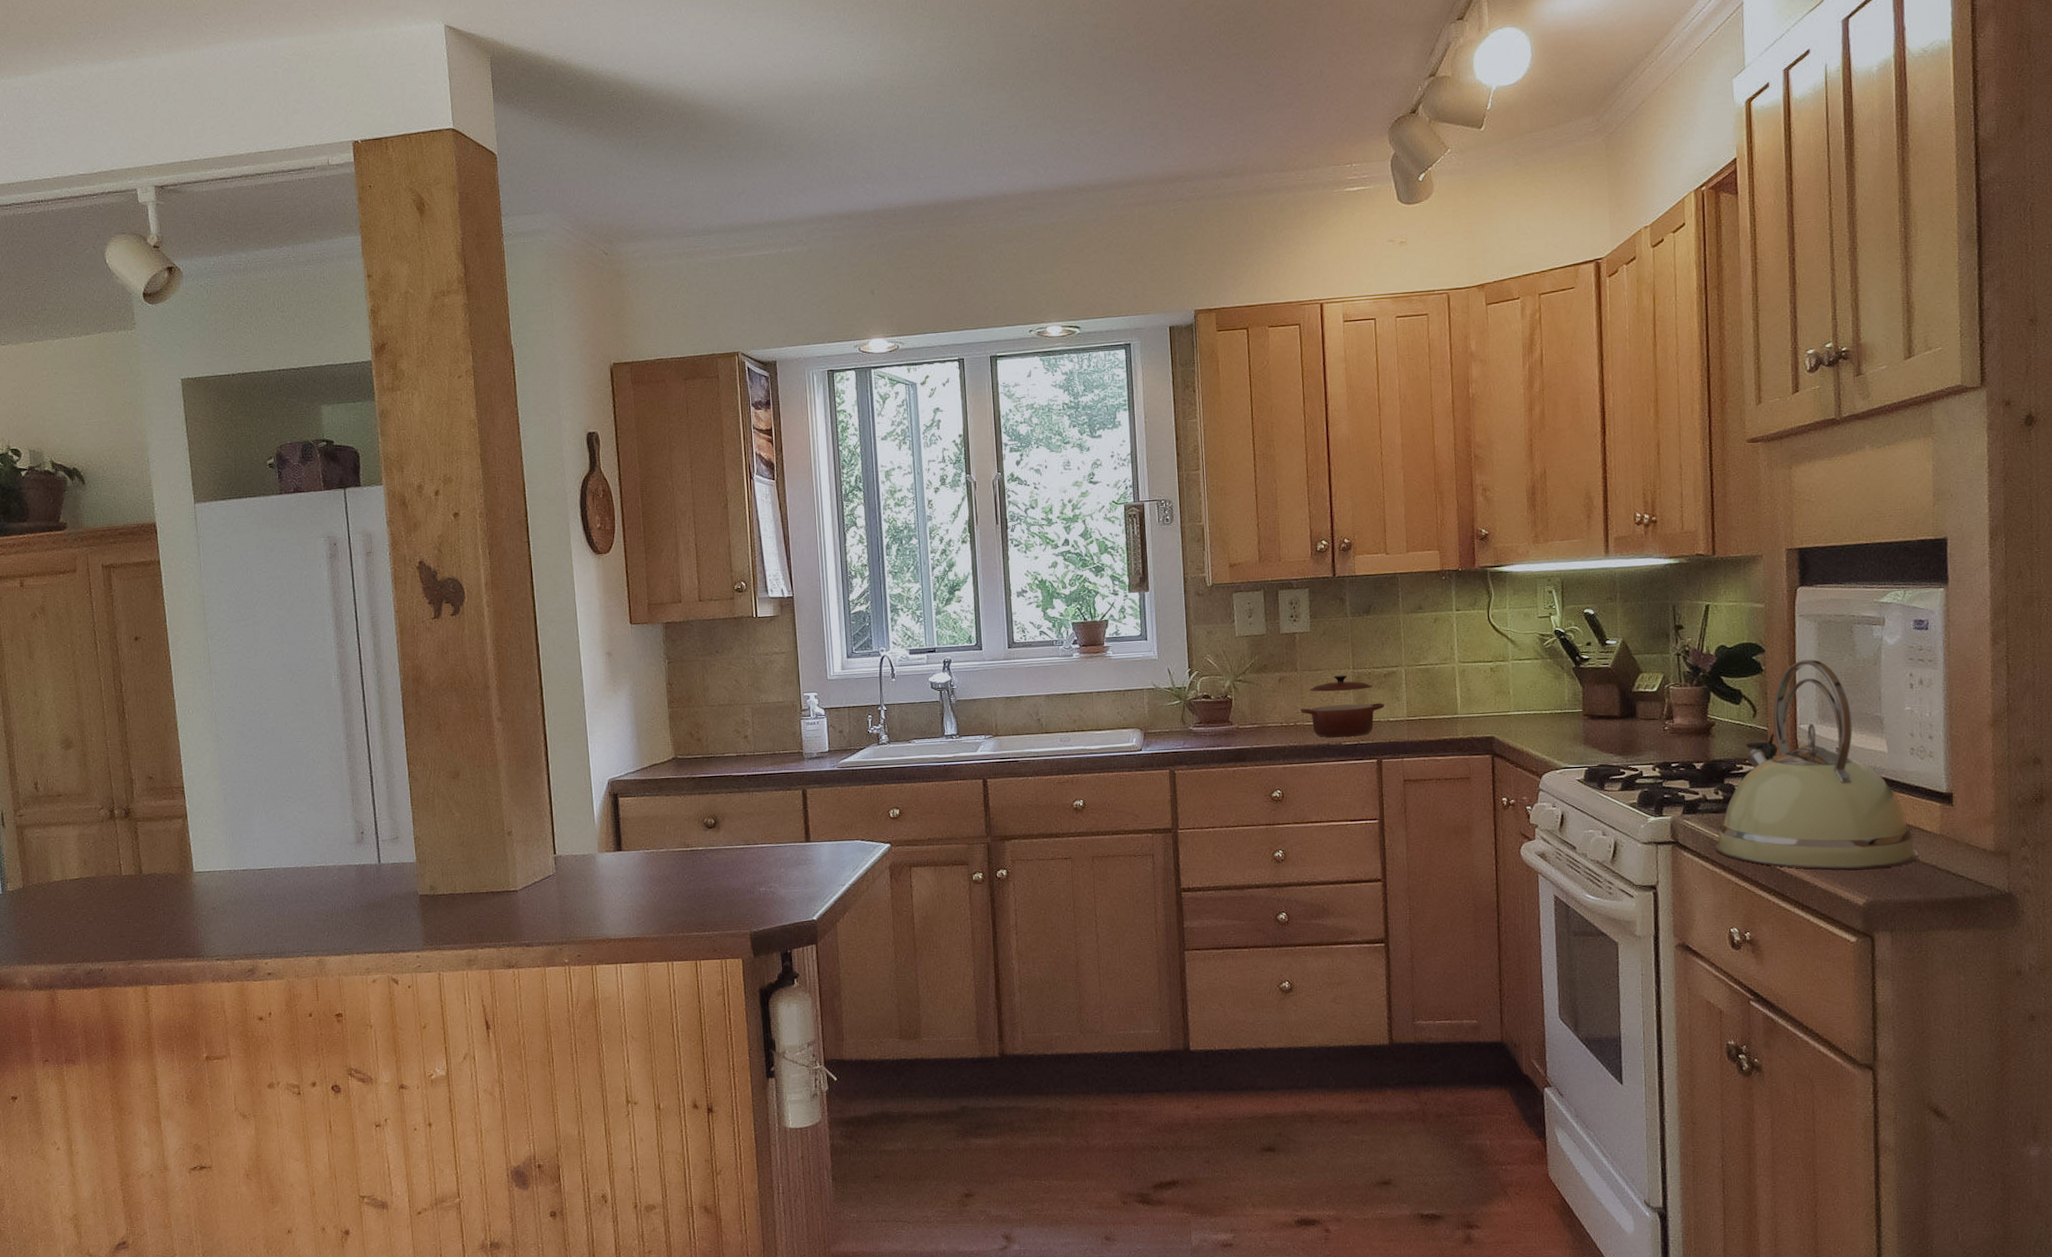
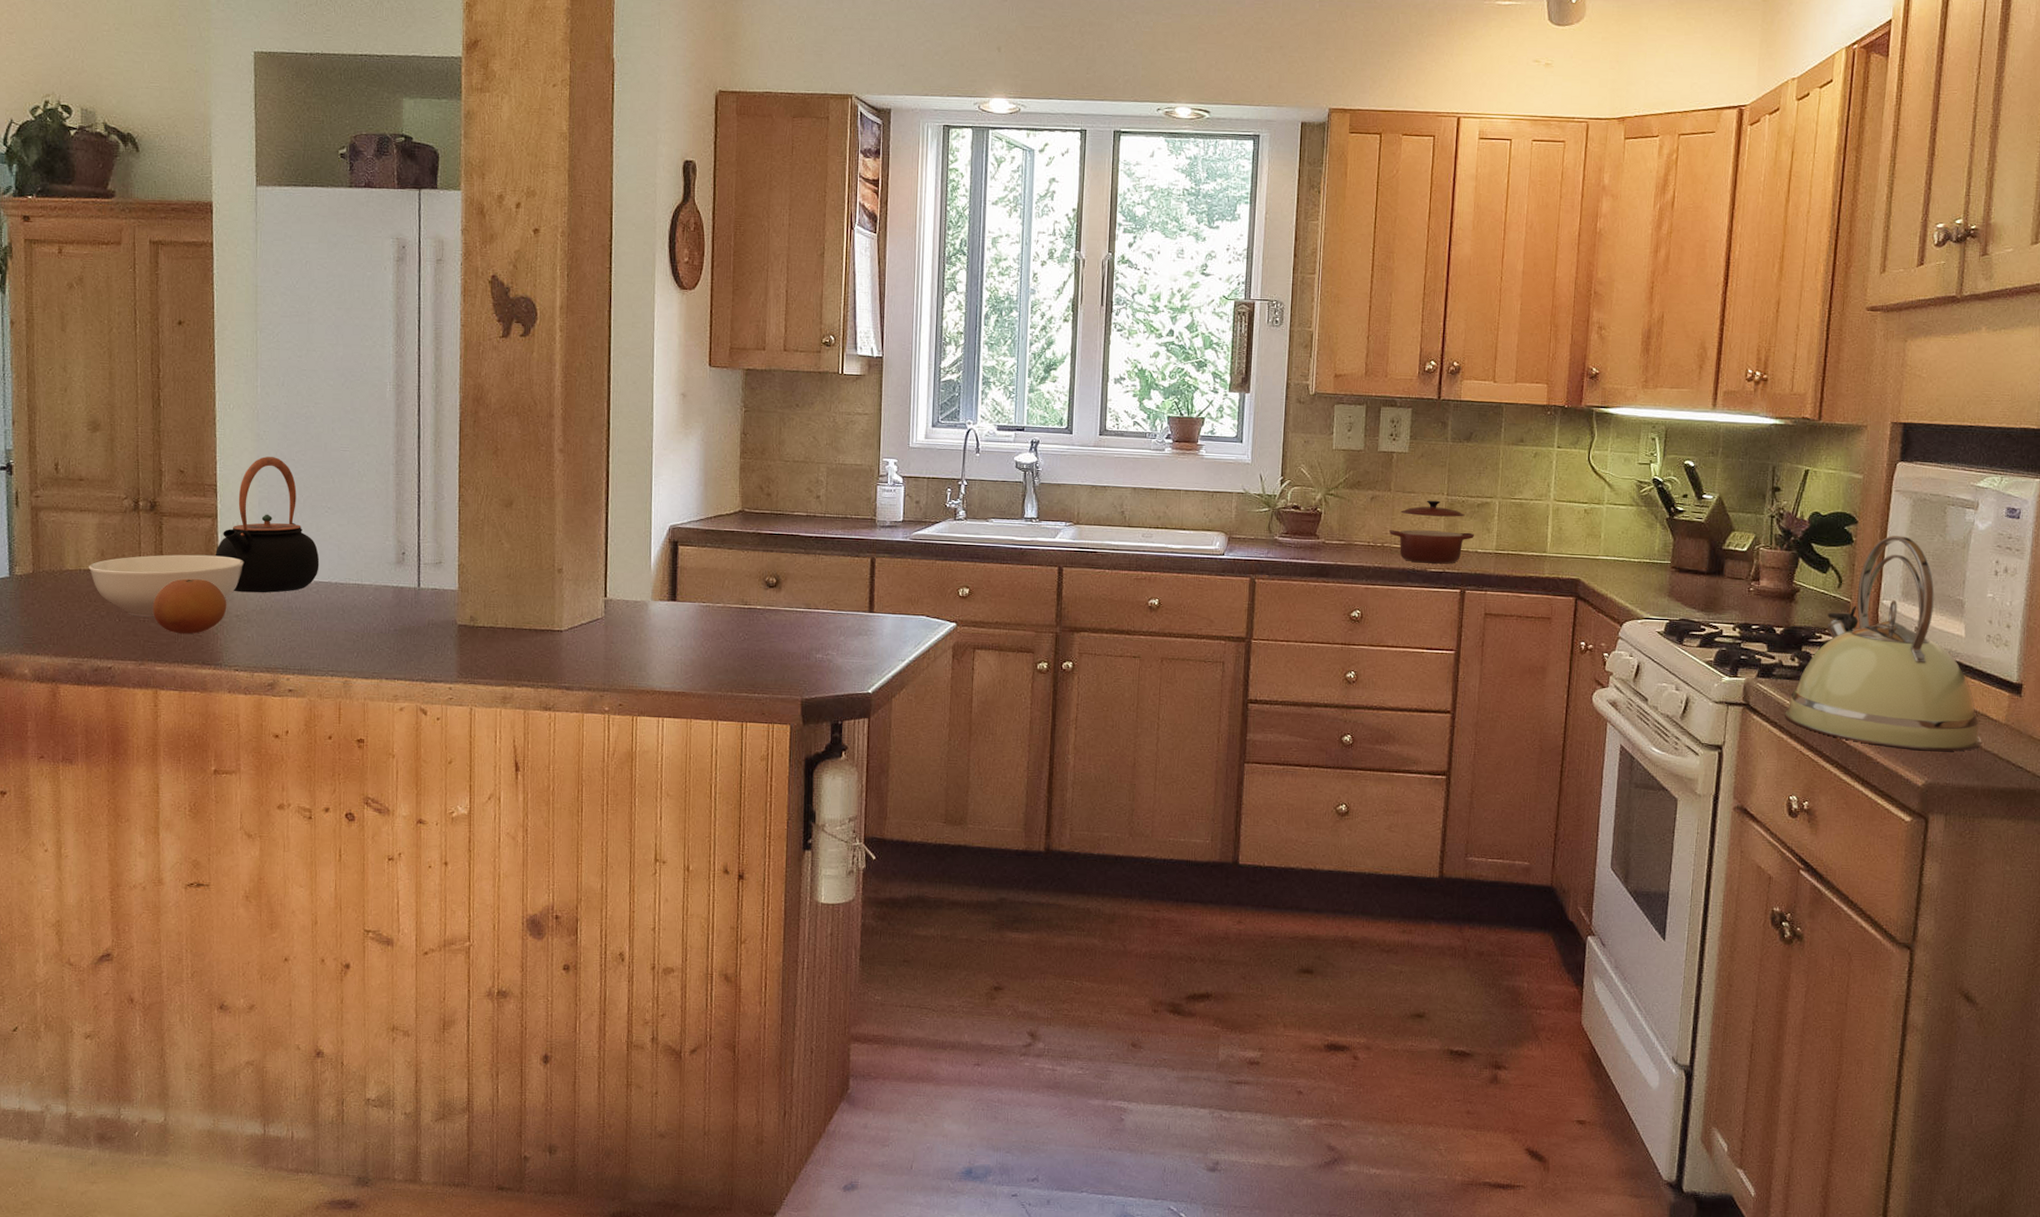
bowl: none [73,853,216,919] -> present [88,554,245,617]
fruit: none [135,877,204,931] -> present [152,578,227,634]
teapot: none [189,754,286,886] -> present [216,457,320,593]

